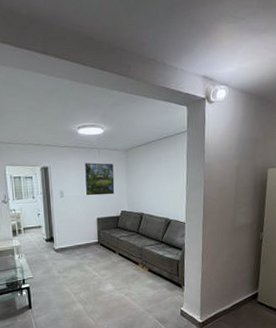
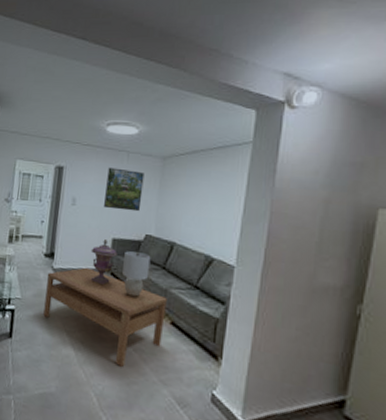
coffee table: none [50,243,144,308] -> present [43,267,167,367]
decorative urn: none [82,220,103,255] -> present [90,239,117,286]
lamp: none [108,225,128,259] -> present [122,251,151,299]

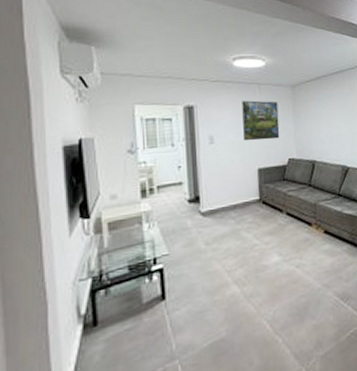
coffee table: present [43,267,167,367] -> none [195,202,319,286]
decorative urn: present [90,239,117,286] -> none [238,171,265,217]
lamp: present [122,251,151,299] -> none [272,176,298,220]

